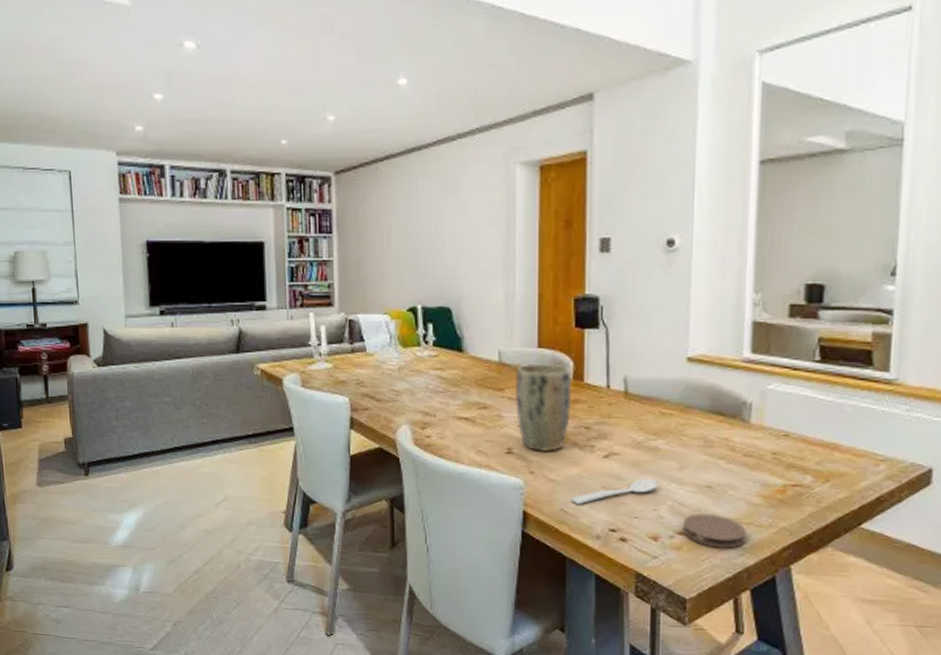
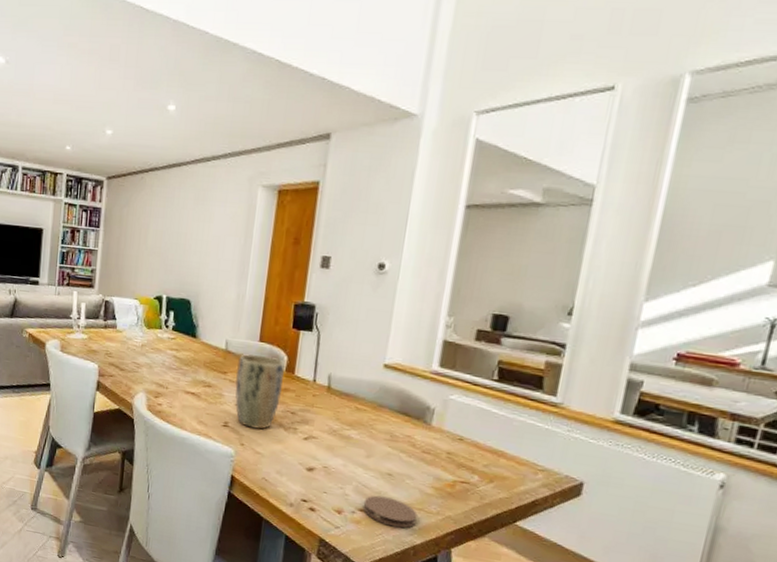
spoon: present [571,479,659,505] -> none [272,461,348,476]

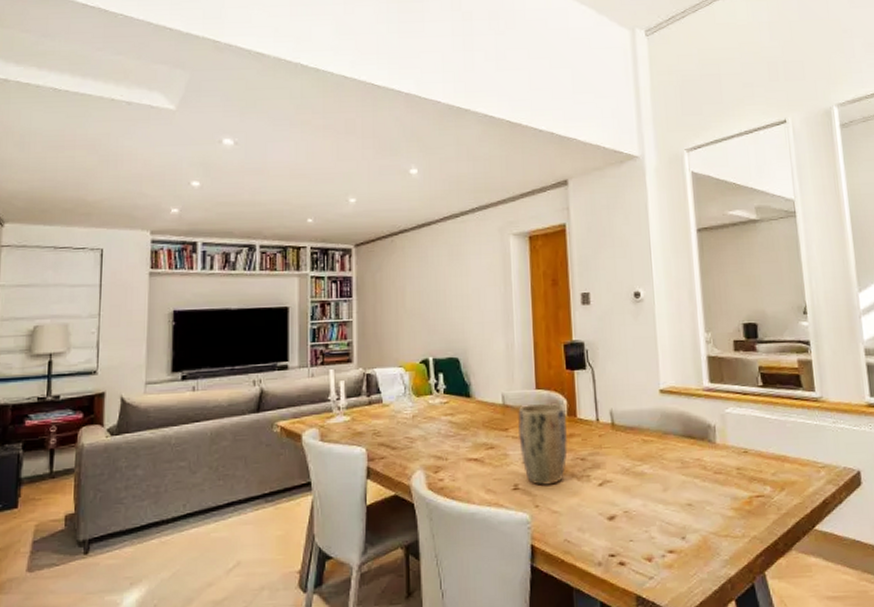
coaster: present [362,495,418,528] -> none [671,530,726,563]

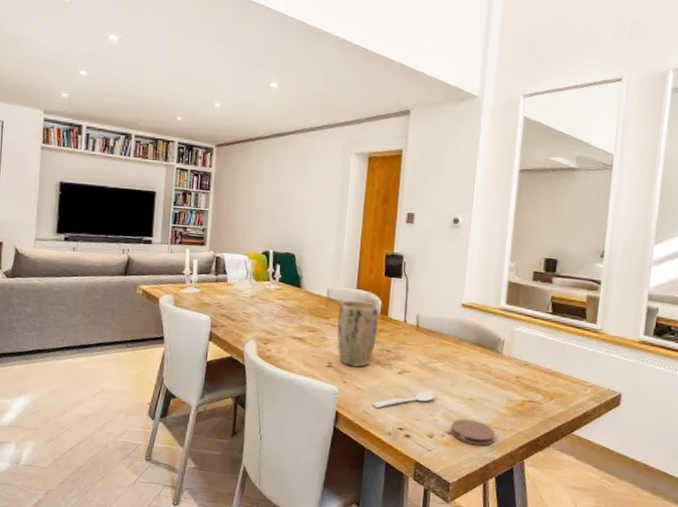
spoon: none [573,502,648,534] -> present [372,391,436,409]
coaster: none [671,530,726,563] -> present [450,419,495,446]

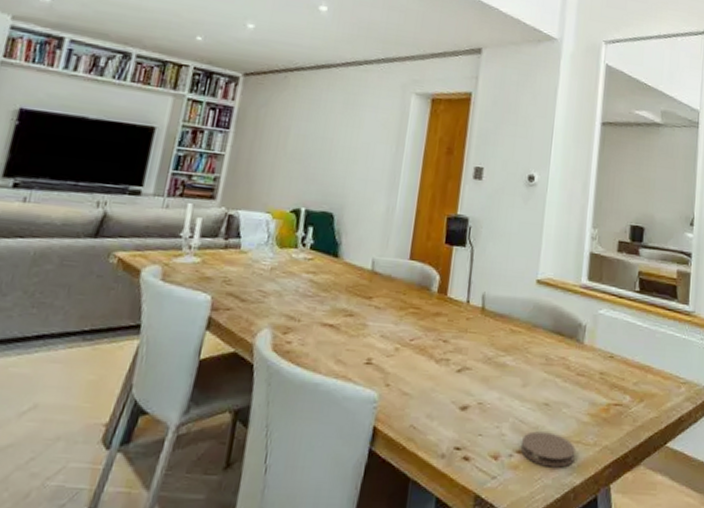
plant pot: present [336,300,380,368] -> none [380,274,438,365]
spoon: present [372,391,436,409] -> none [421,395,504,421]

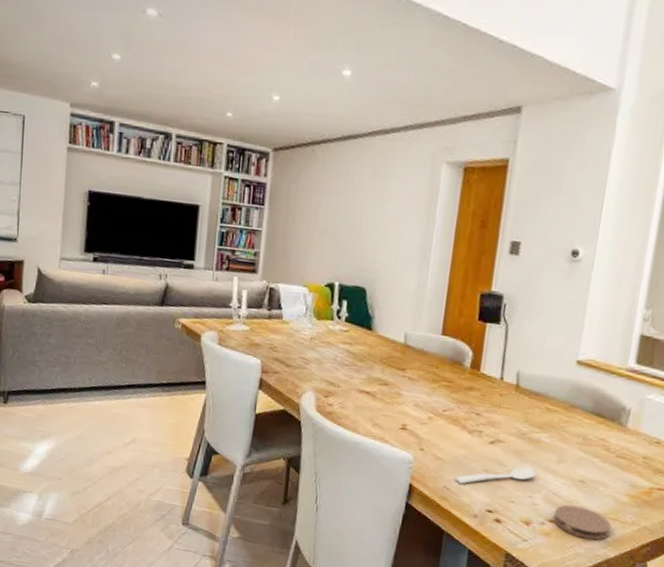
spoon: none [421,395,504,421] -> present [454,467,537,485]

